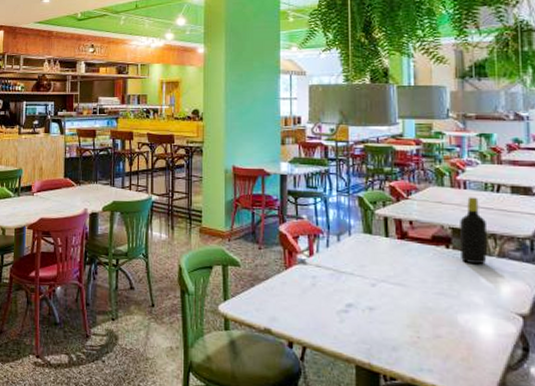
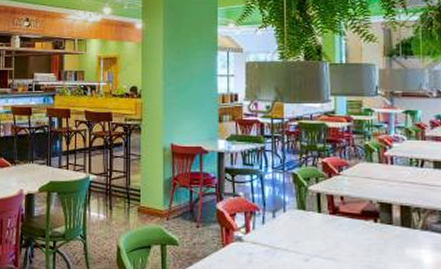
bottle: present [460,197,488,264] -> none [387,172,412,237]

